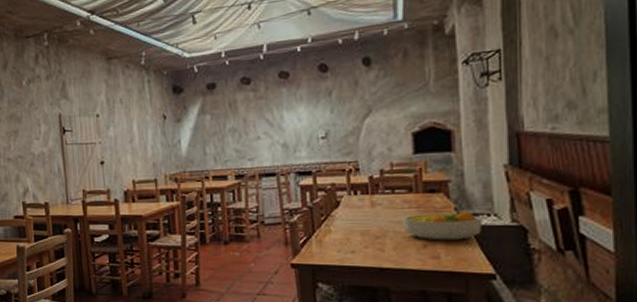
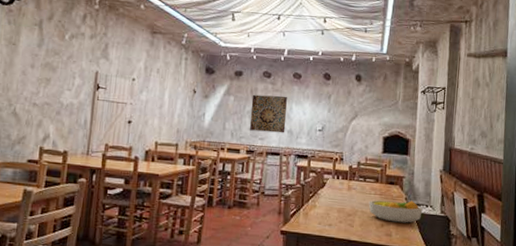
wall art: none [231,102,279,152] -> present [249,94,287,133]

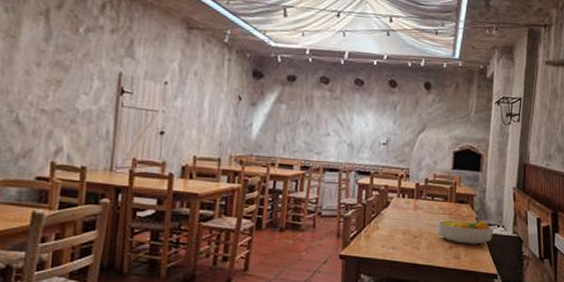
wall art: present [249,94,287,133] -> none [304,102,348,147]

